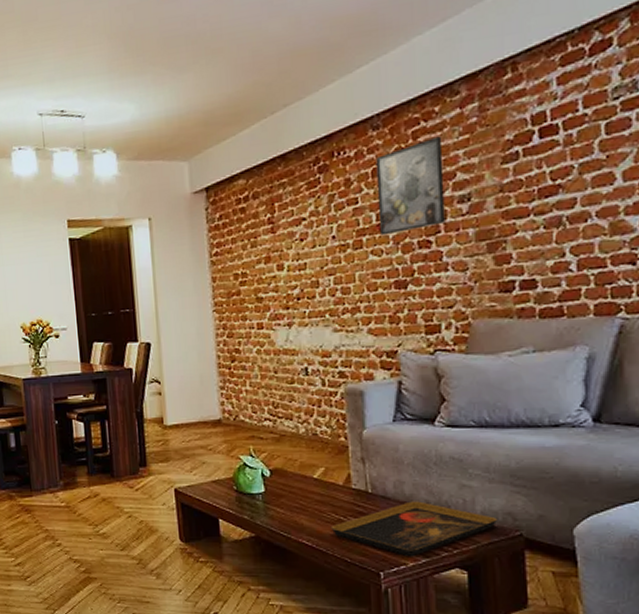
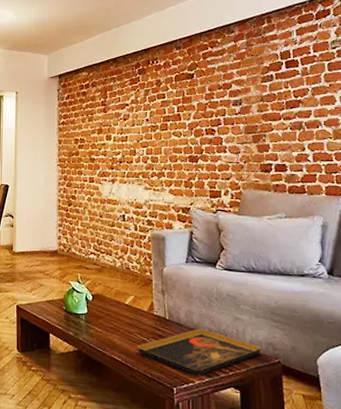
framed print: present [376,136,445,236] -> none [178,58,224,123]

